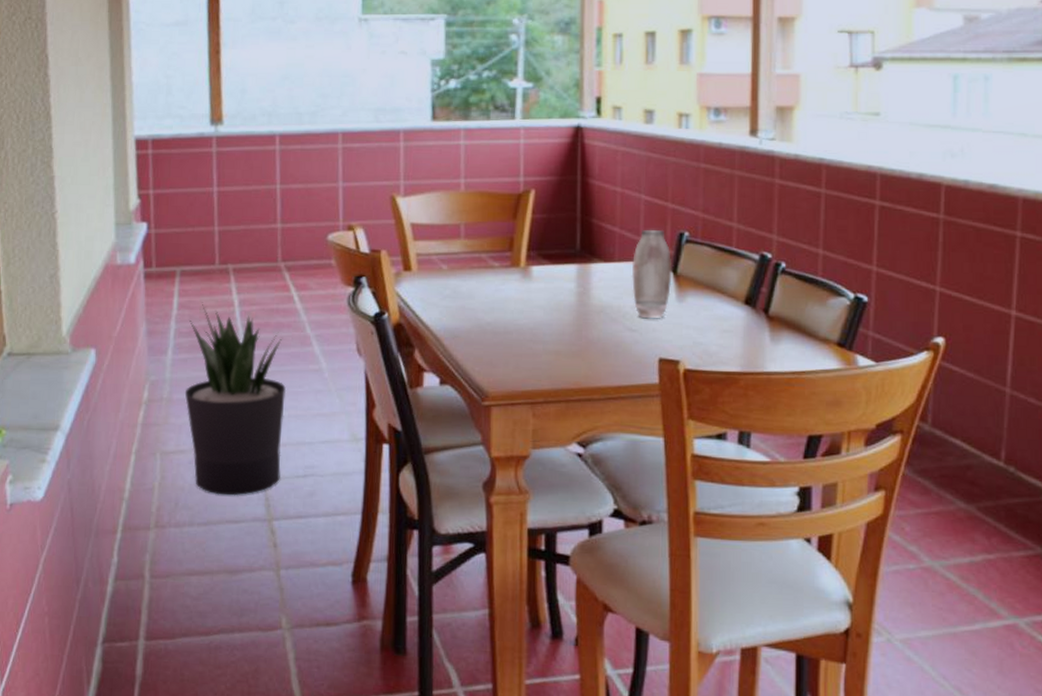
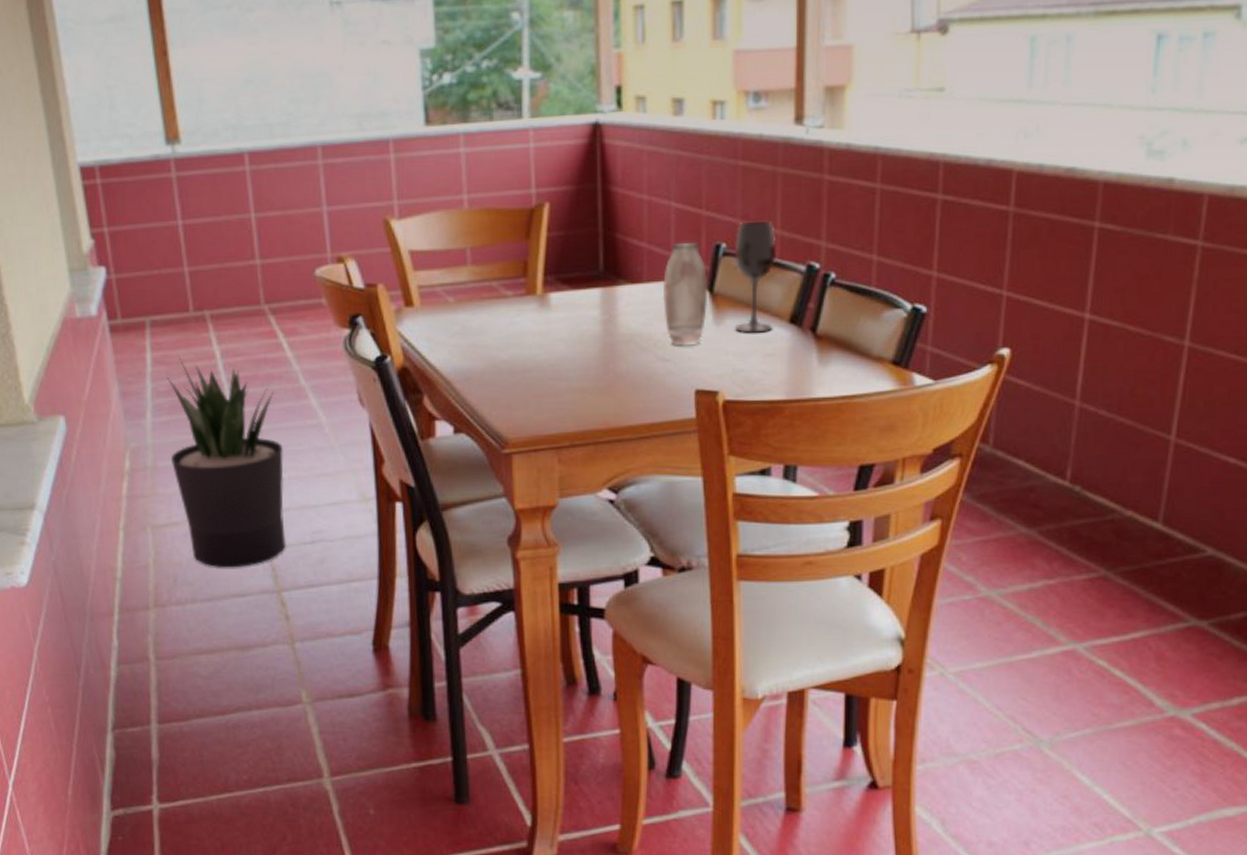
wine glass: none [695,214,733,311] -> present [734,220,777,333]

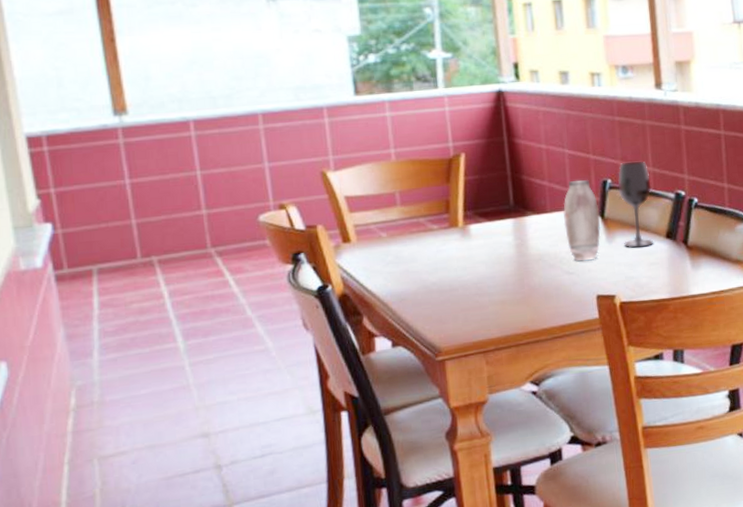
planter: present [167,356,286,568] -> none [115,298,236,490]

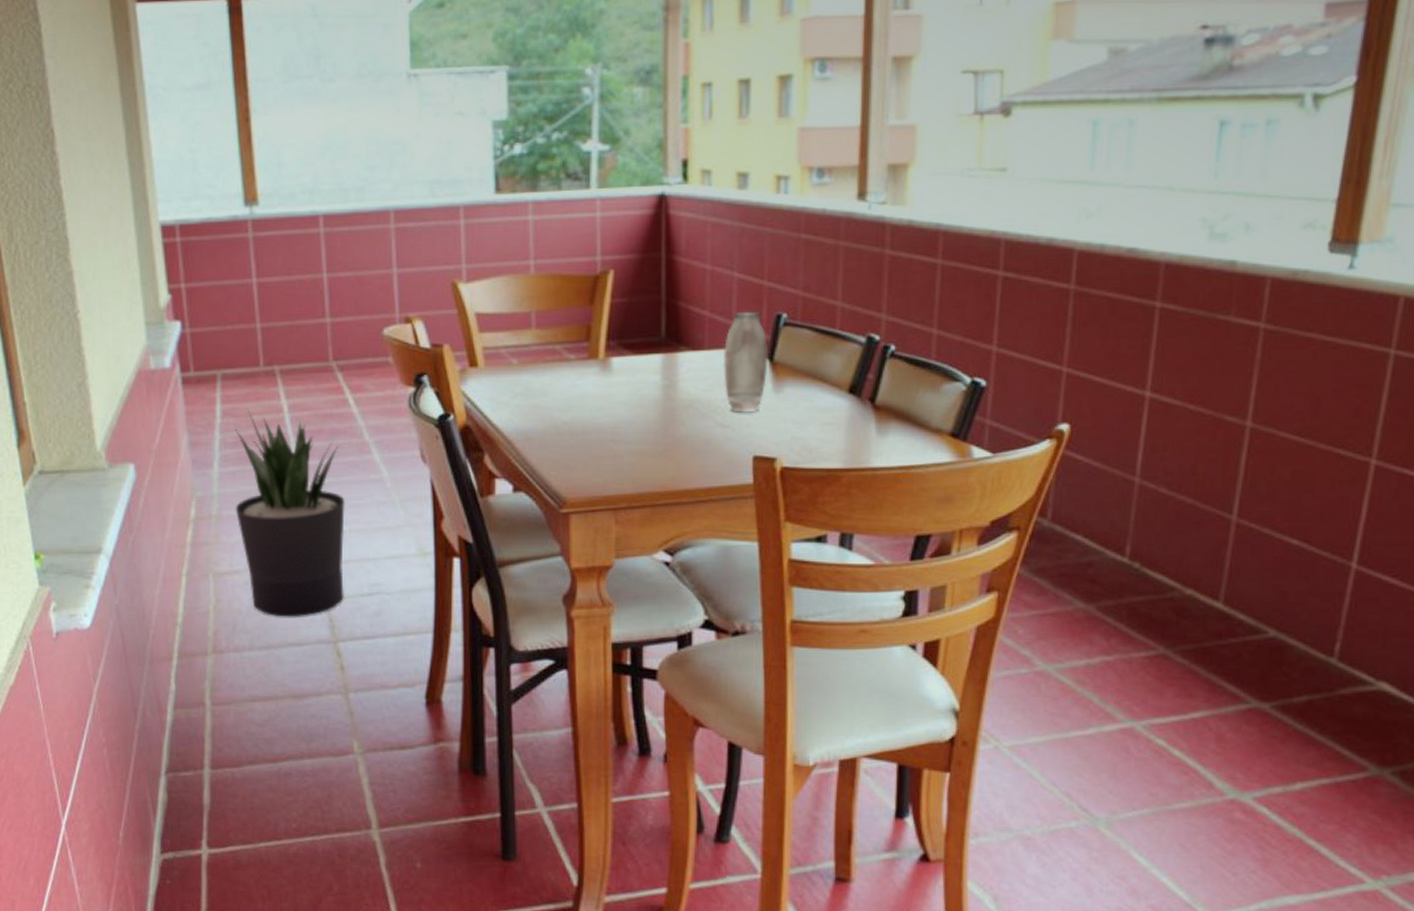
planter: none [115,298,236,490] -> present [235,408,346,617]
wine glass: present [617,161,653,248] -> none [794,292,837,402]

